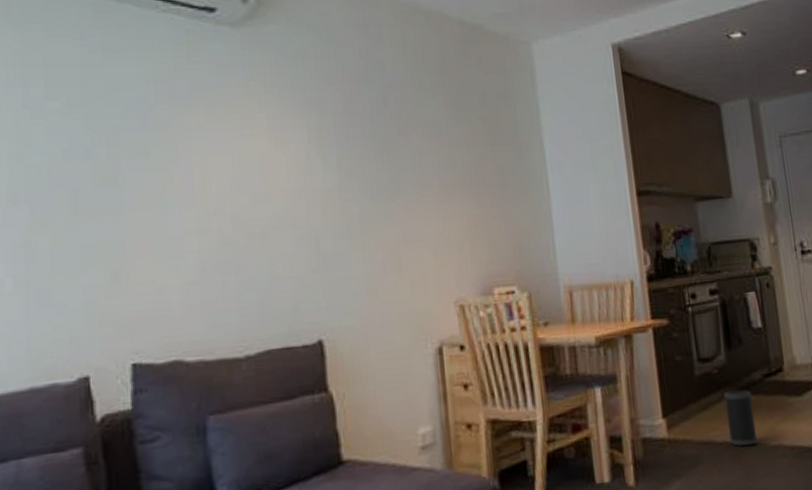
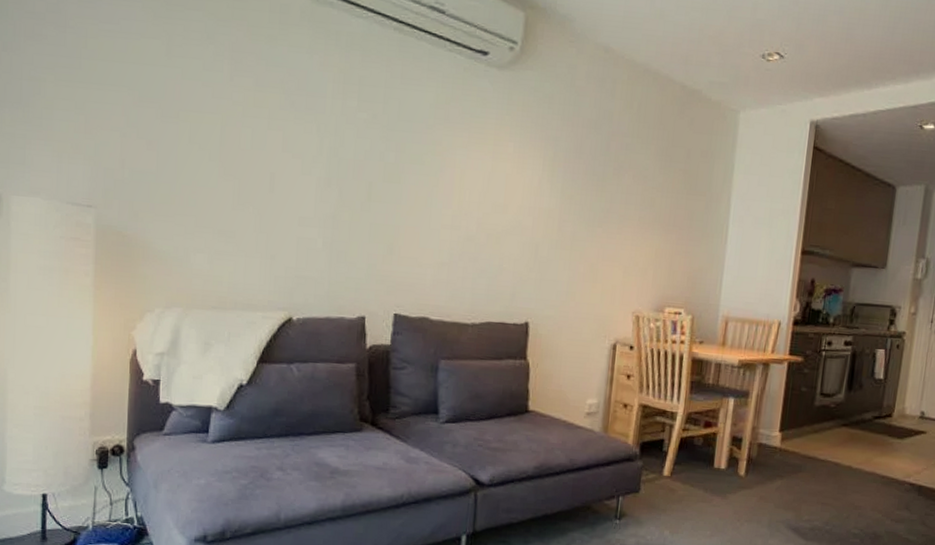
speaker: present [723,390,757,446] -> none [830,422,859,468]

